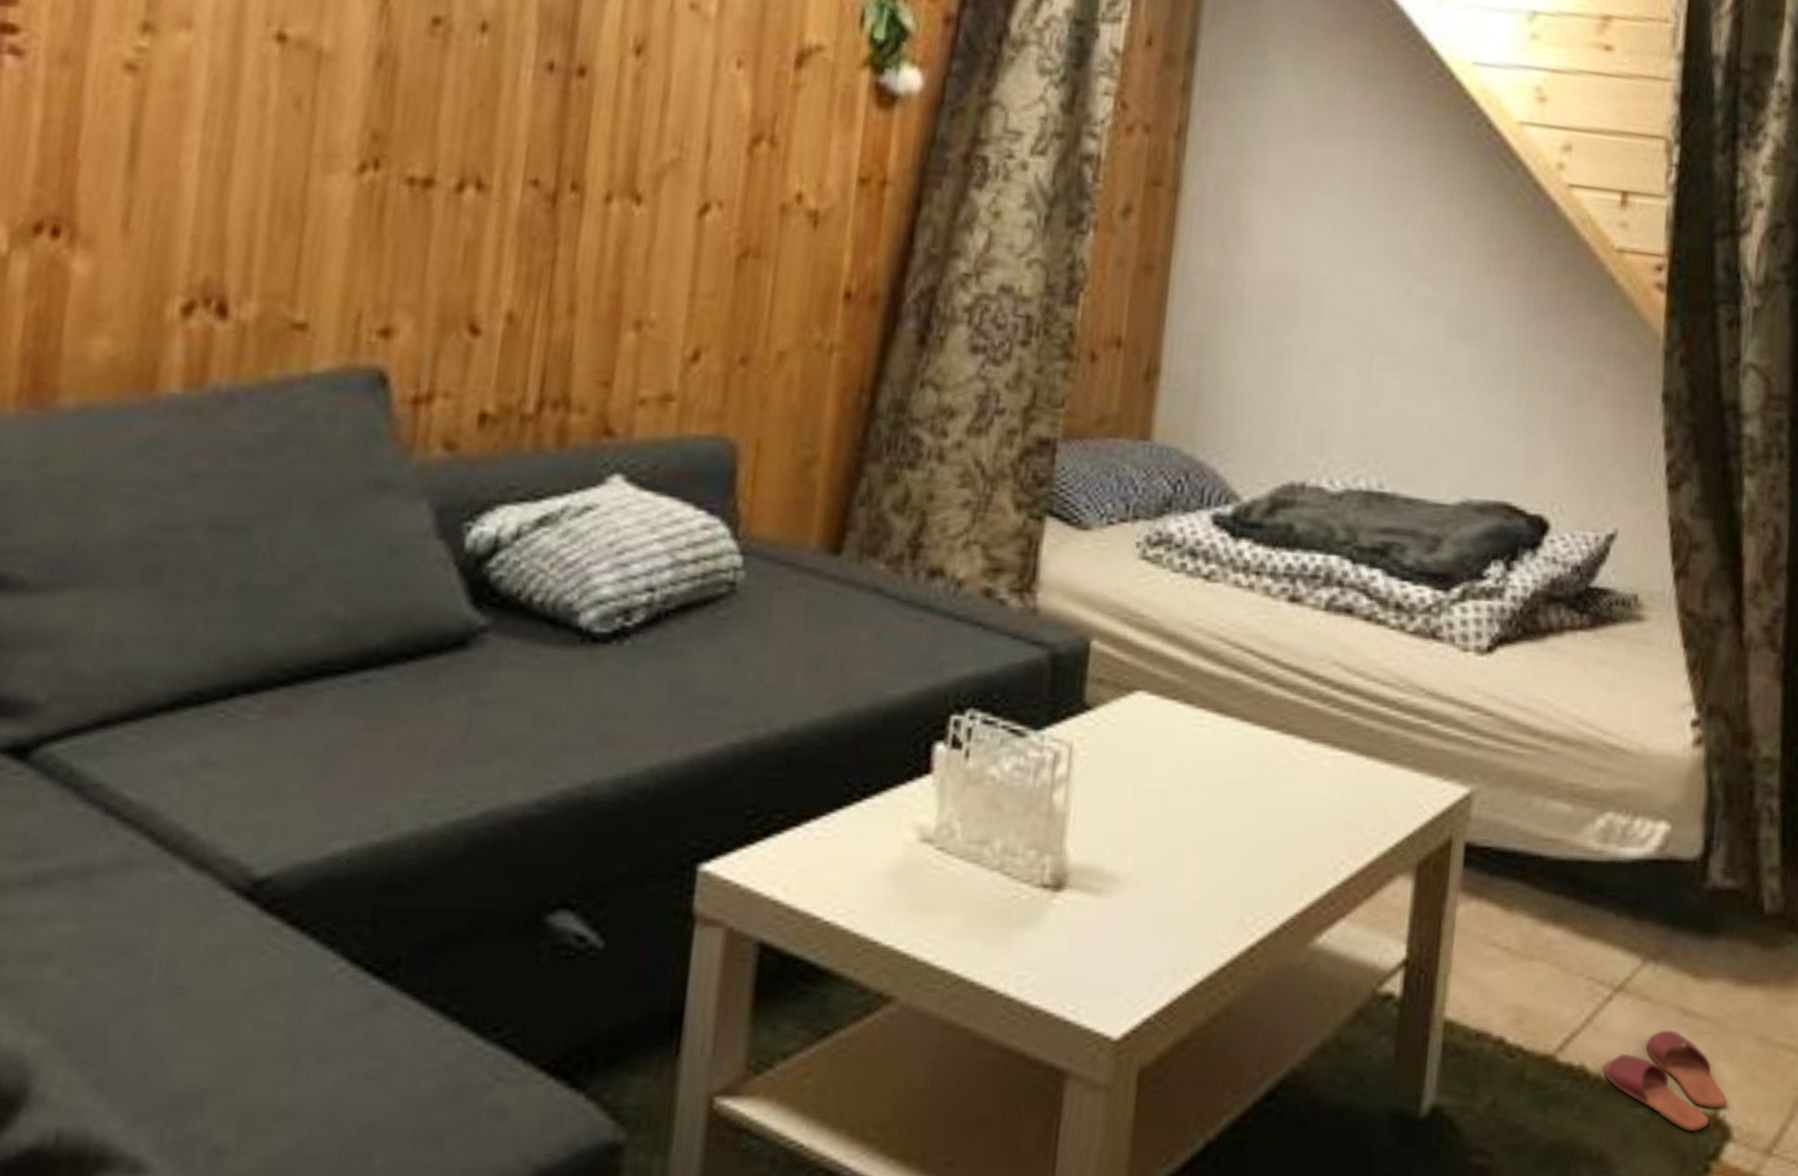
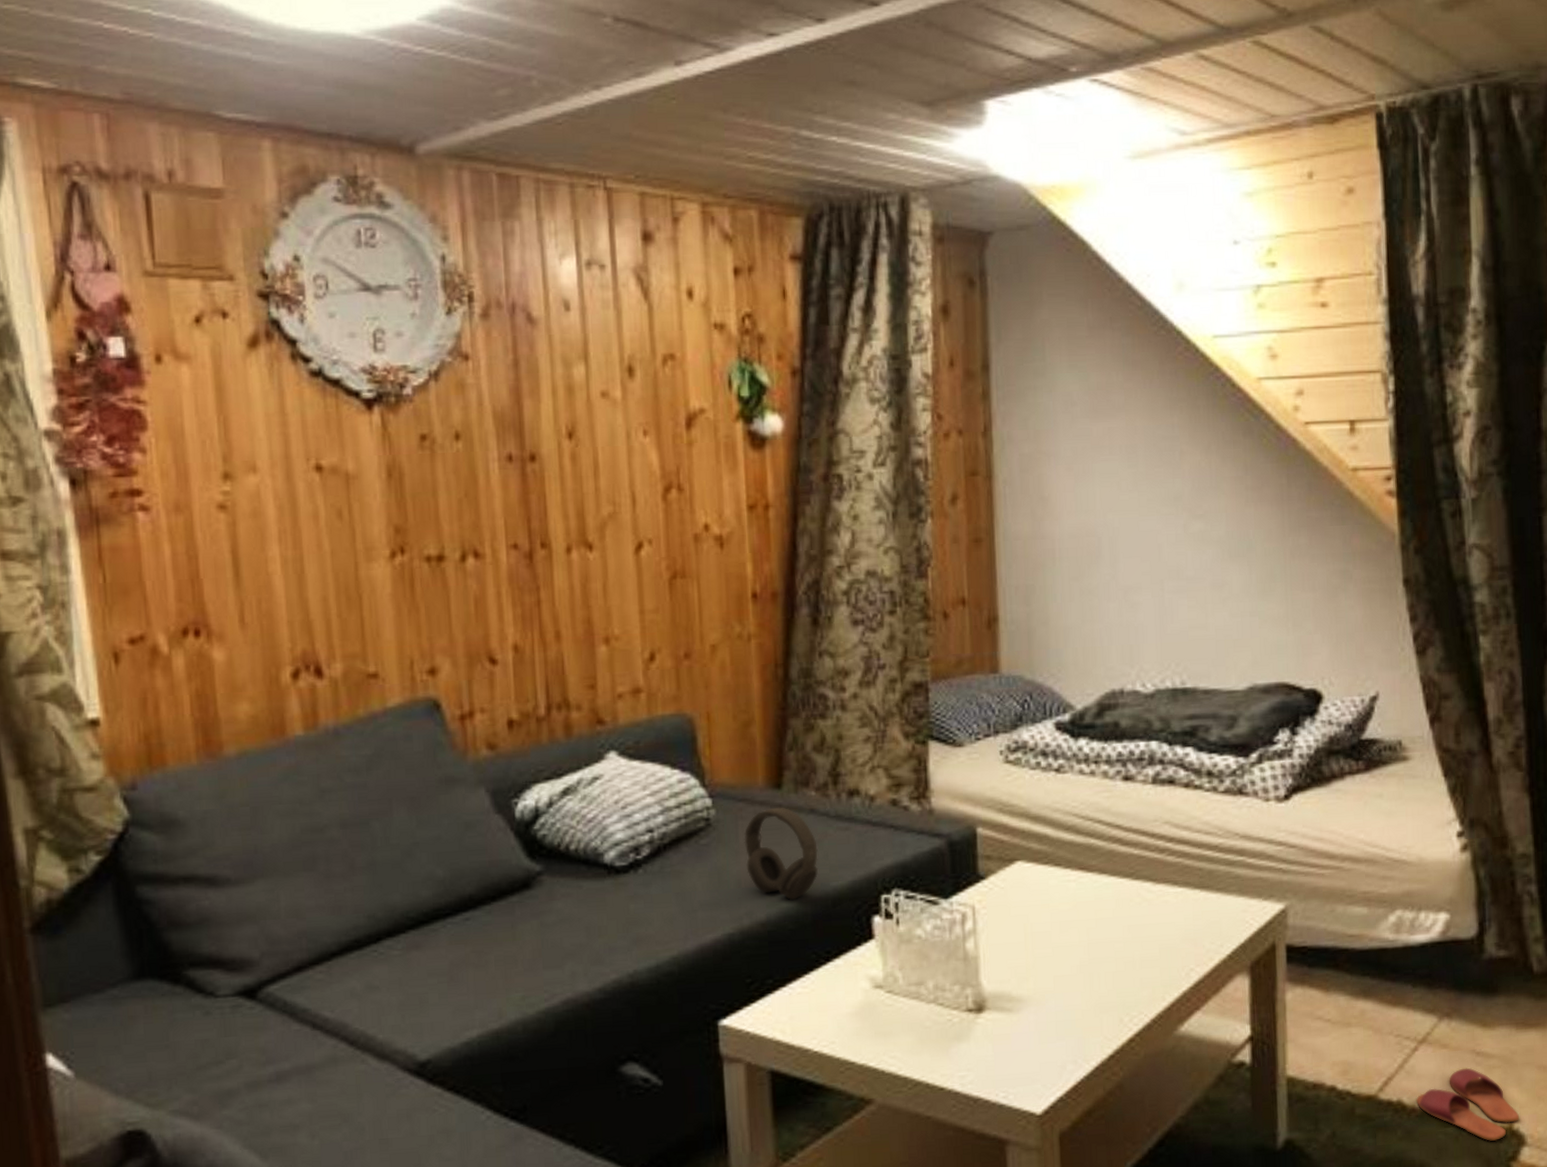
headphones: none [774,579,876,709] -> present [744,807,819,901]

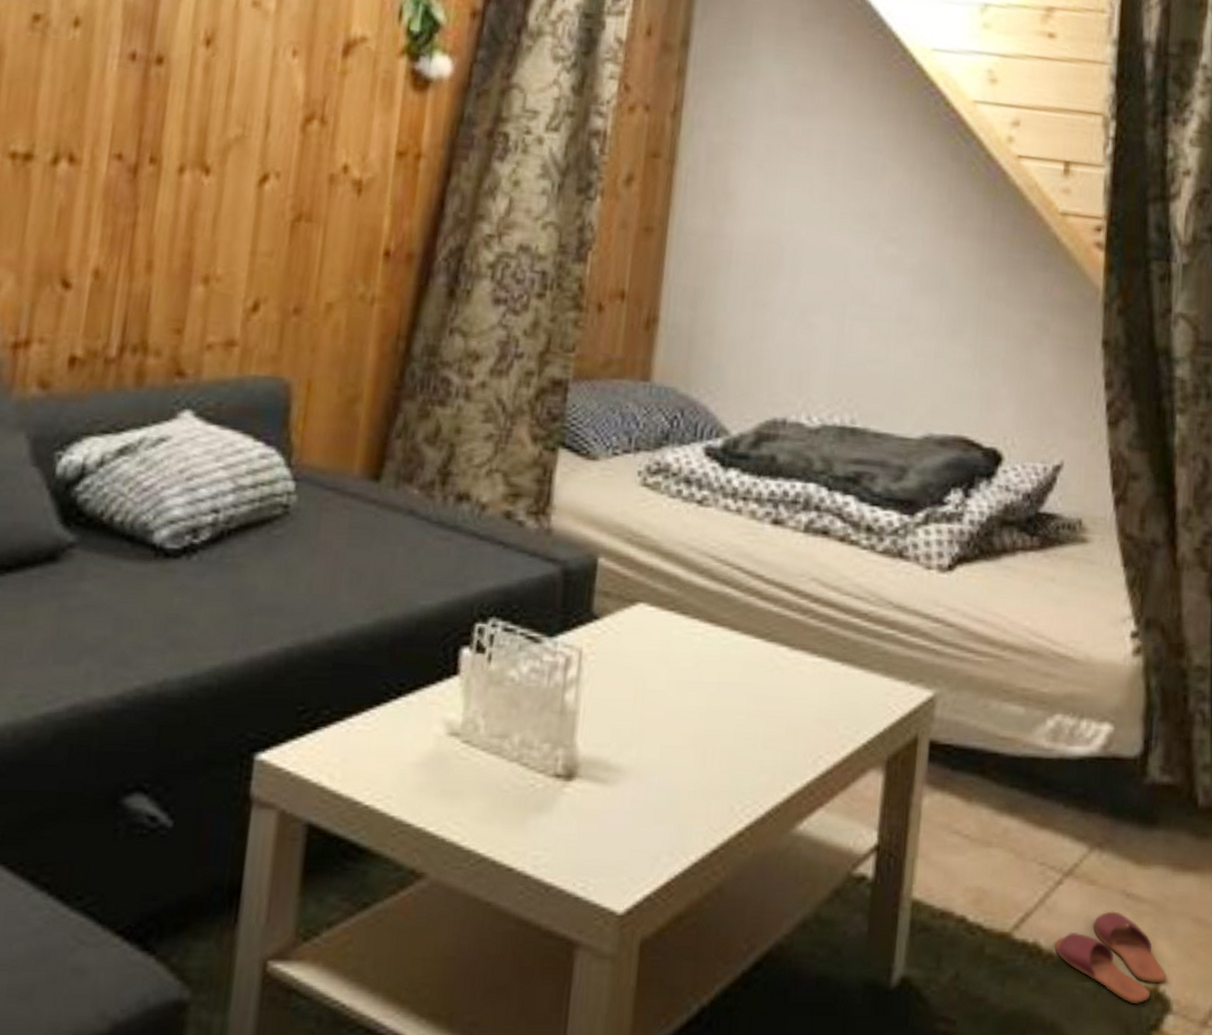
headphones: present [744,807,819,901] -> none [322,502,410,617]

